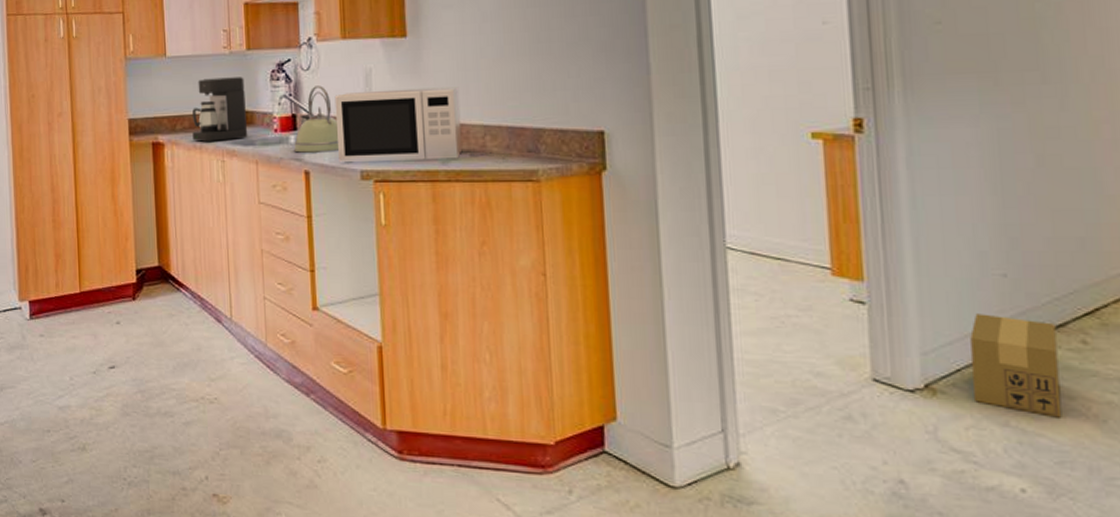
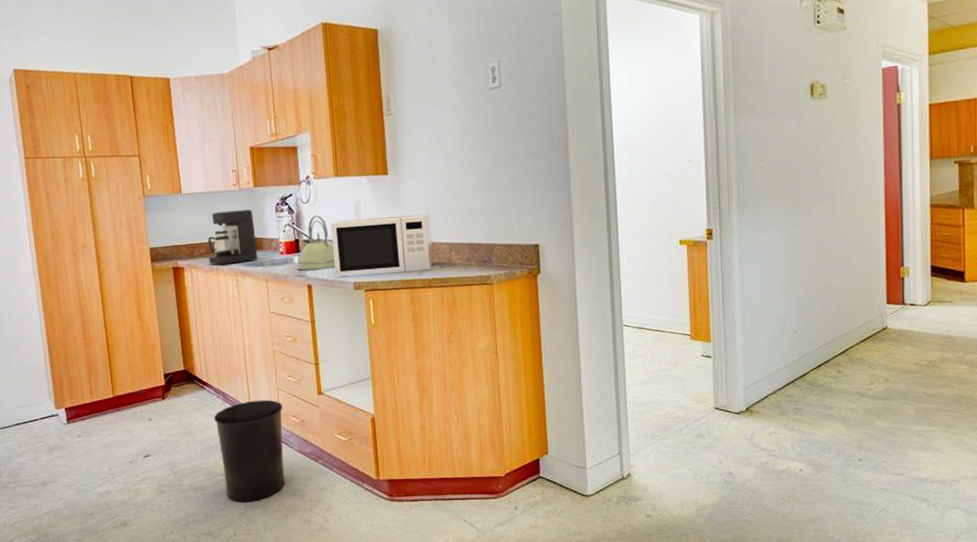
waste bin: none [189,310,270,439] -> present [214,399,285,502]
cardboard box: present [970,314,1062,418] -> none [774,358,825,422]

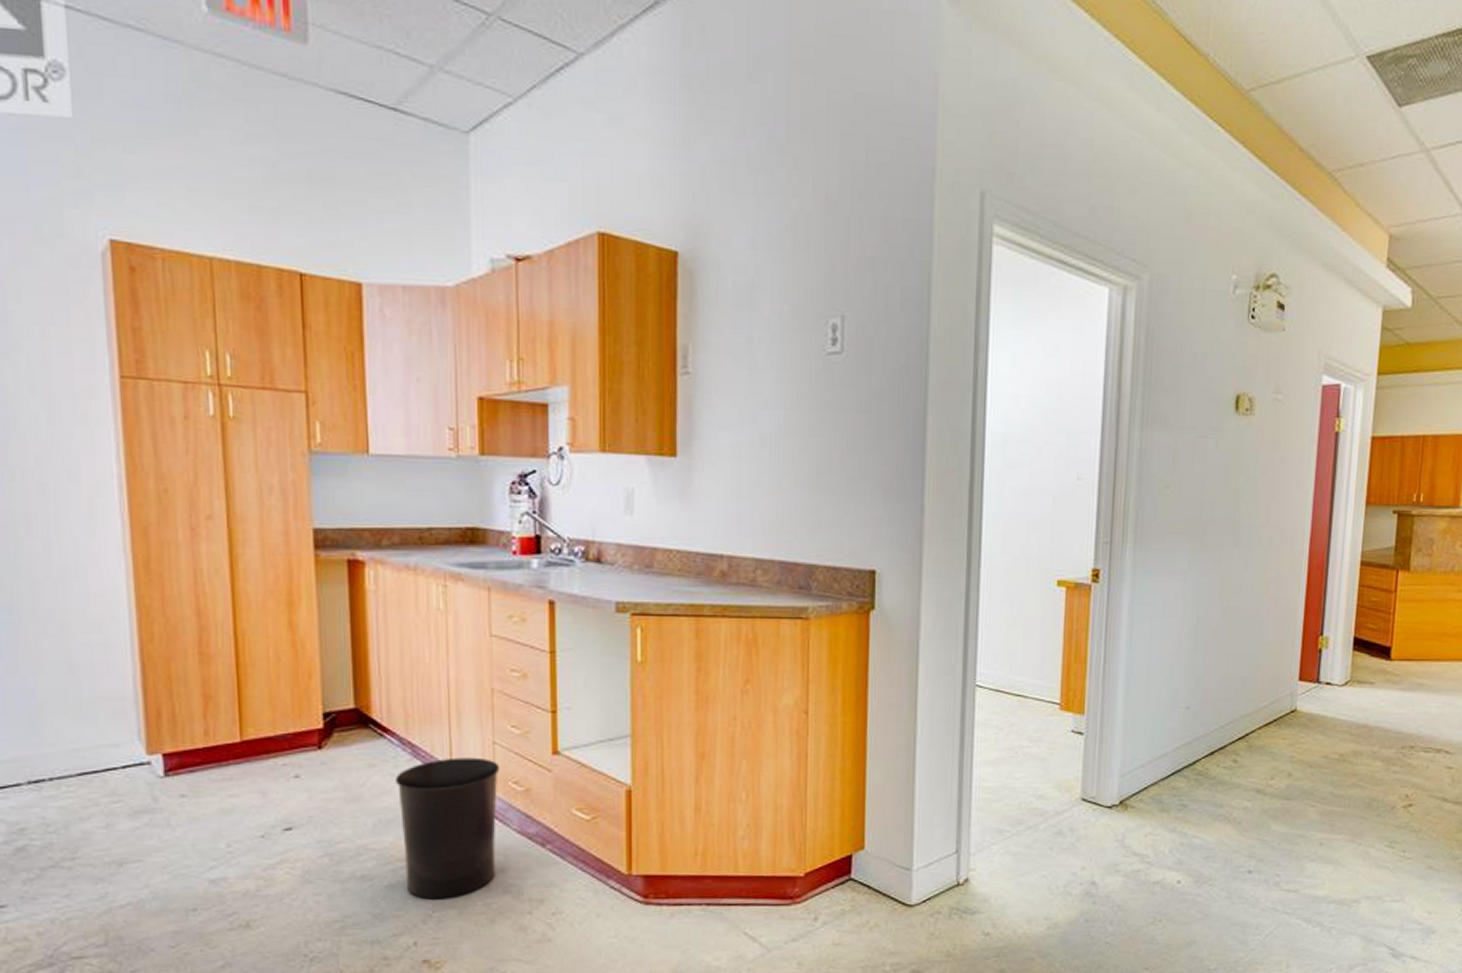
coffee maker: present [208,209,258,266] -> none [404,485,479,563]
kettle: present [297,215,336,271] -> none [535,504,592,580]
microwave: present [330,213,434,277] -> none [588,514,732,594]

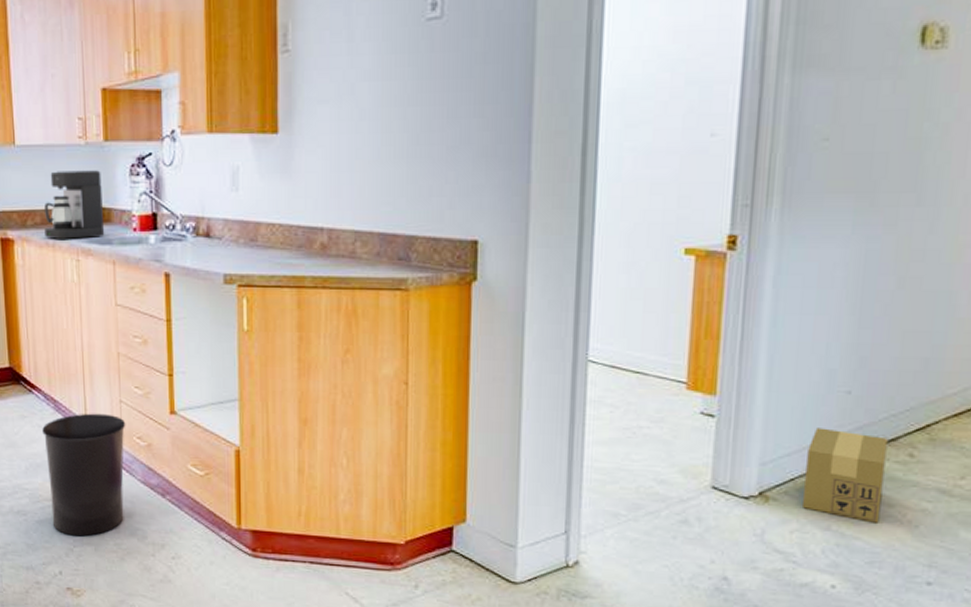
coffee maker: none [404,485,479,563] -> present [44,170,105,240]
cardboard box: none [1154,740,1218,822] -> present [803,428,888,523]

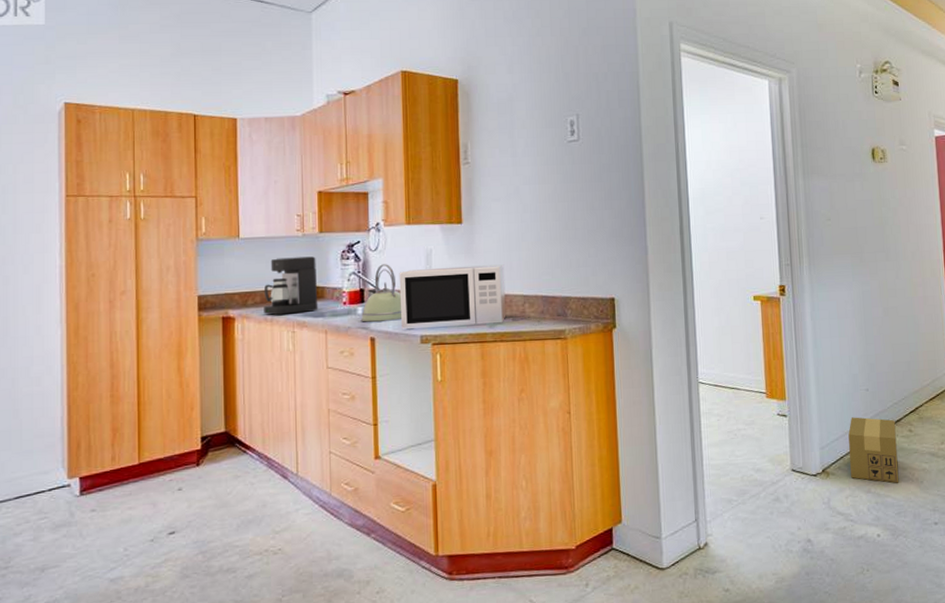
waste bin: present [42,413,126,537] -> none [255,465,335,586]
kettle: none [153,183,203,254] -> present [360,264,403,322]
microwave: none [198,189,331,266] -> present [399,264,506,330]

